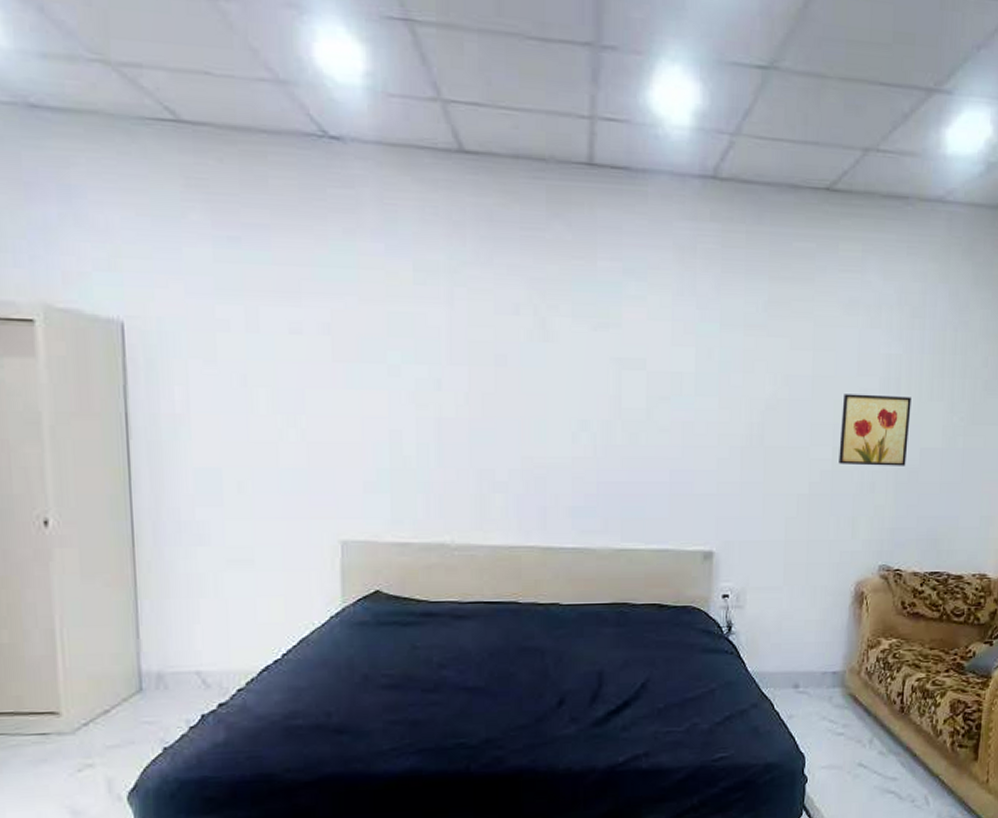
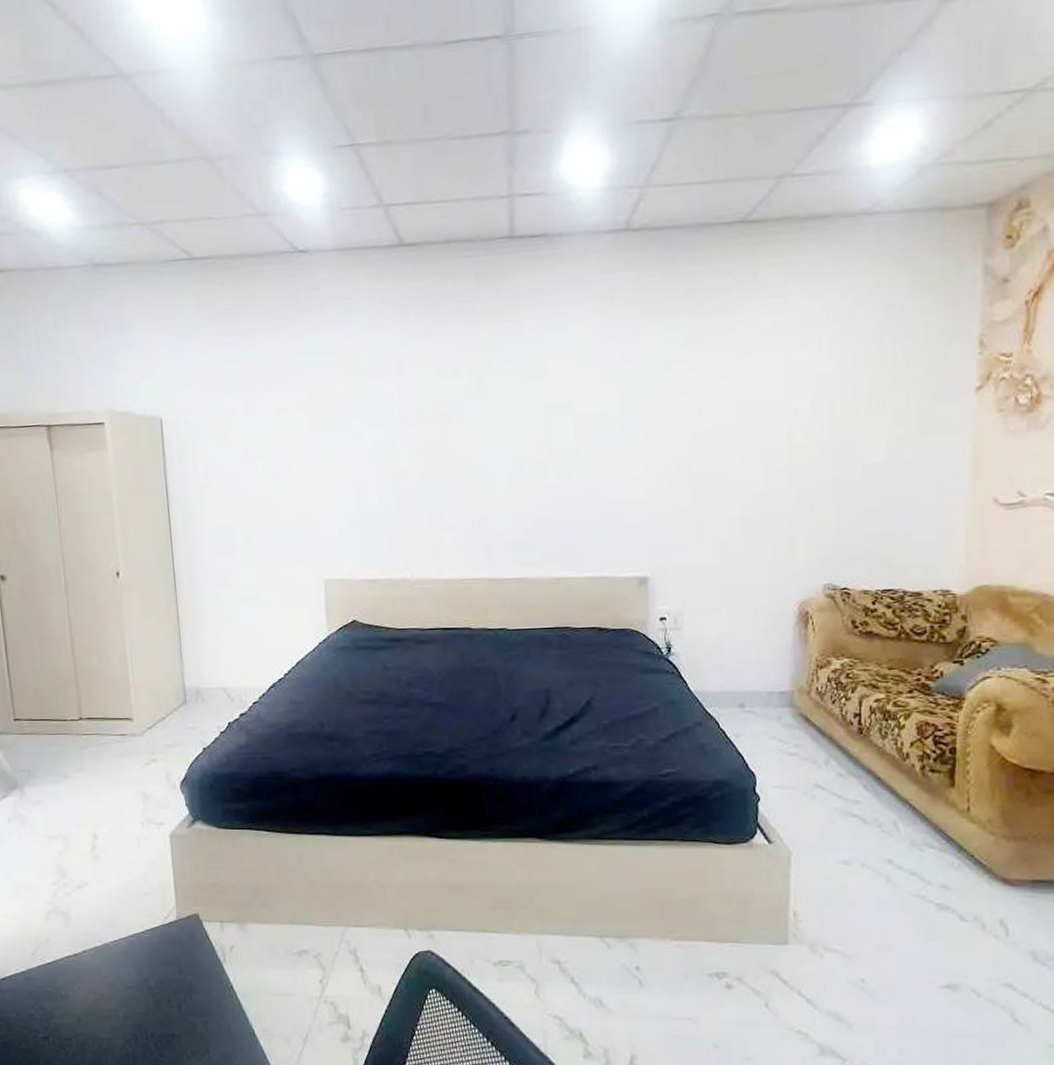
wall art: present [839,394,911,466] -> none [771,413,848,486]

